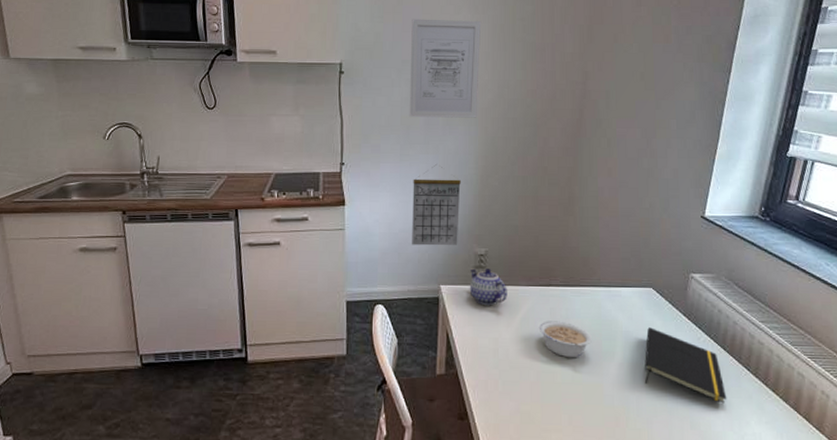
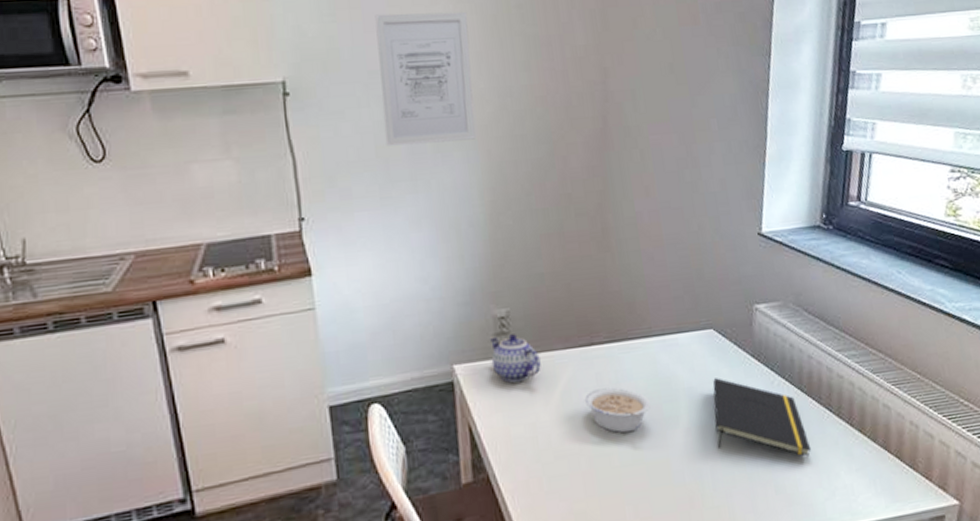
calendar: present [412,164,461,246] -> none [401,206,470,318]

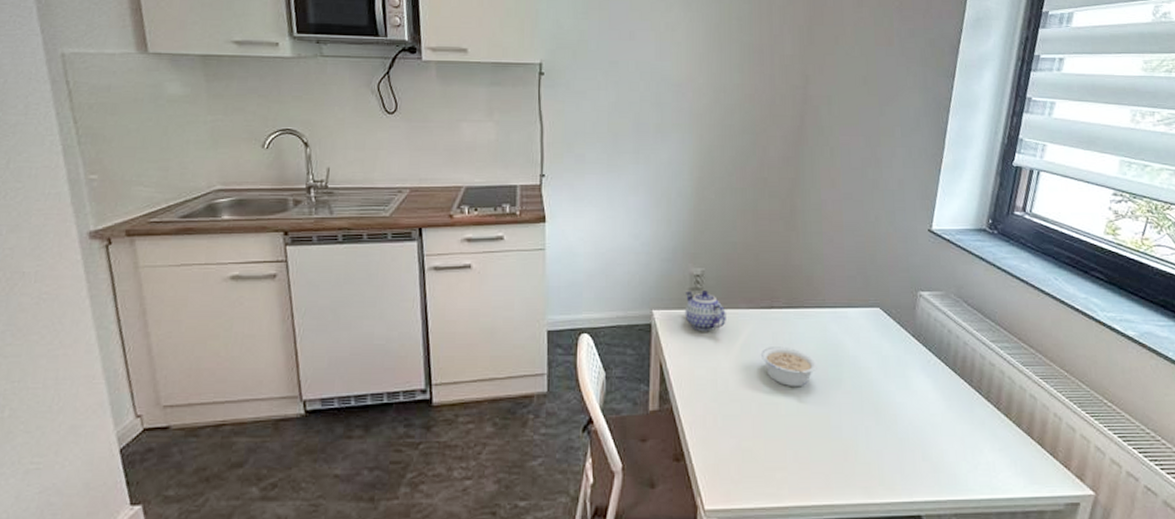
wall art: present [375,11,476,146] -> none [617,16,695,125]
notepad: present [713,378,812,457] -> none [873,351,960,431]

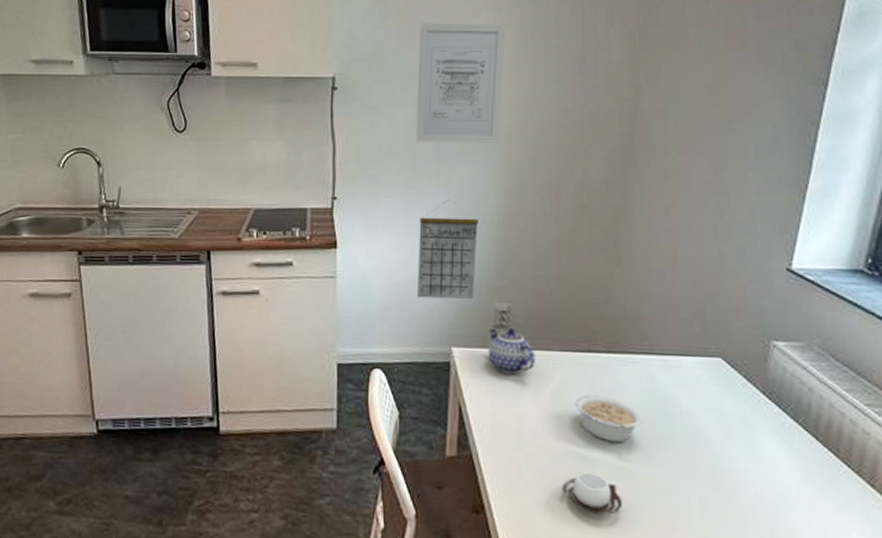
wall art: none [617,16,695,125] -> present [415,23,506,144]
calendar: none [621,176,674,266] -> present [417,200,478,300]
cup: none [751,414,803,452] -> present [561,471,623,515]

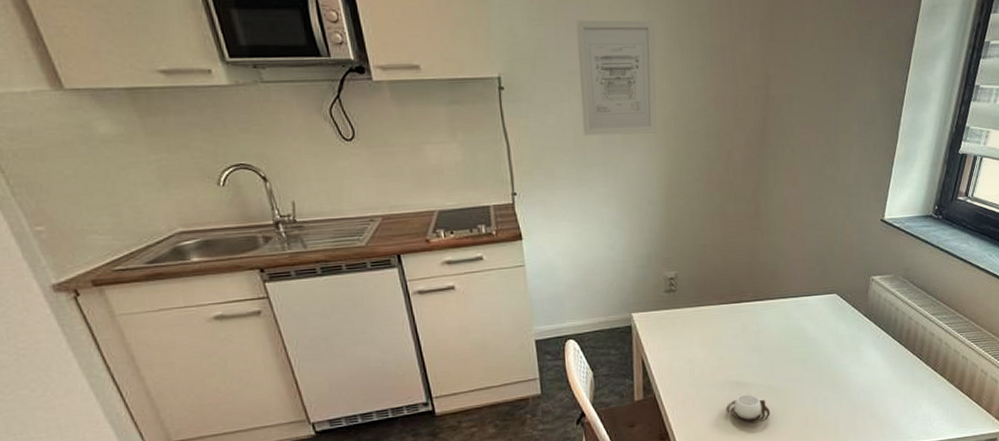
calendar: present [417,200,478,300] -> none [594,187,647,276]
teapot: present [488,328,535,375] -> none [661,291,700,329]
legume: present [574,395,642,443] -> none [731,335,782,369]

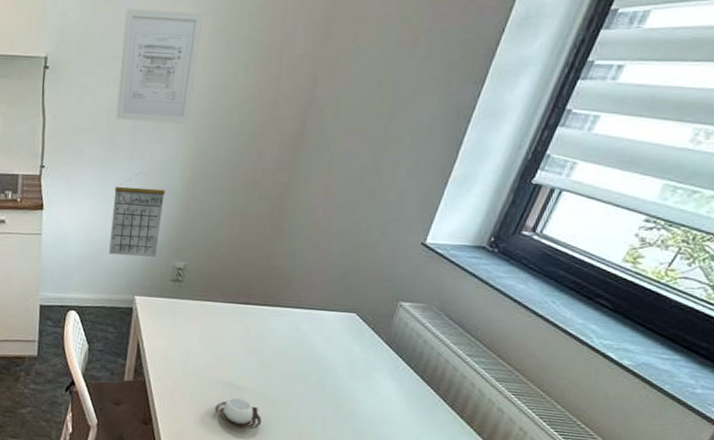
calendar: none [594,187,647,276] -> present [109,172,165,257]

